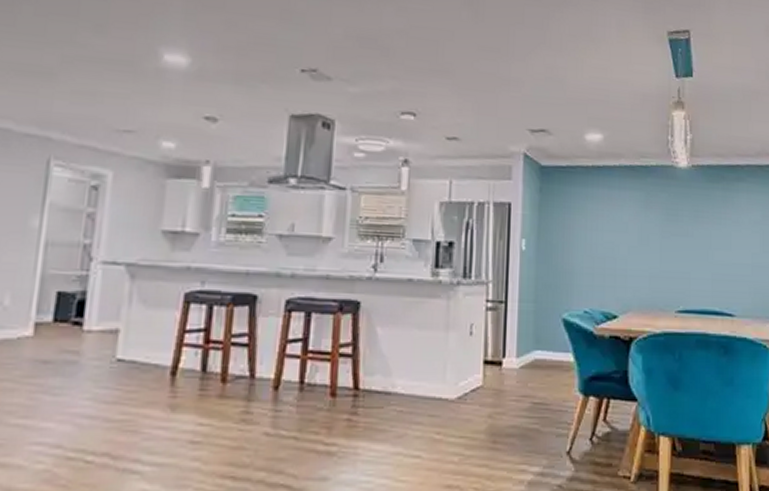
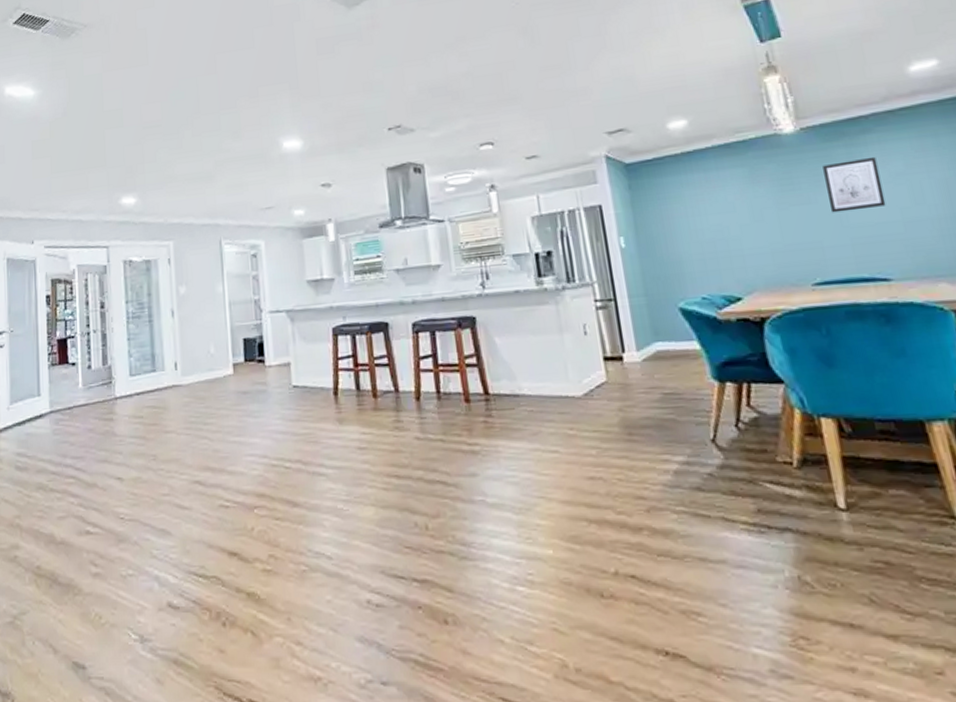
wall art: none [701,203,743,249] -> present [822,156,886,213]

